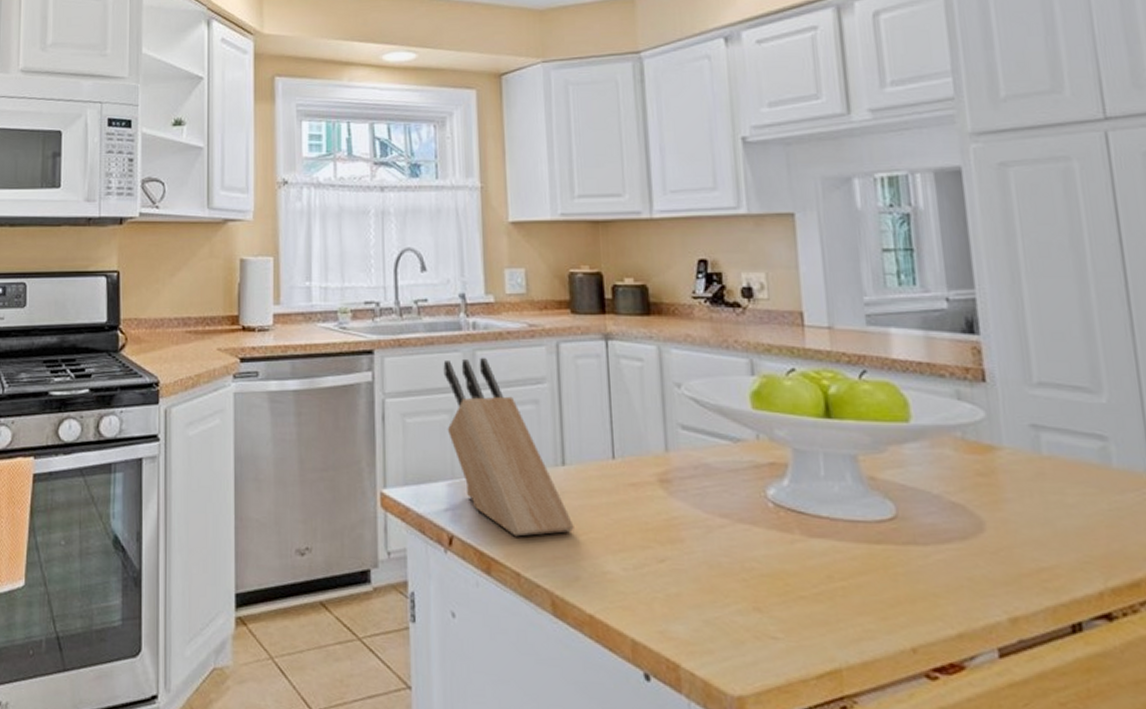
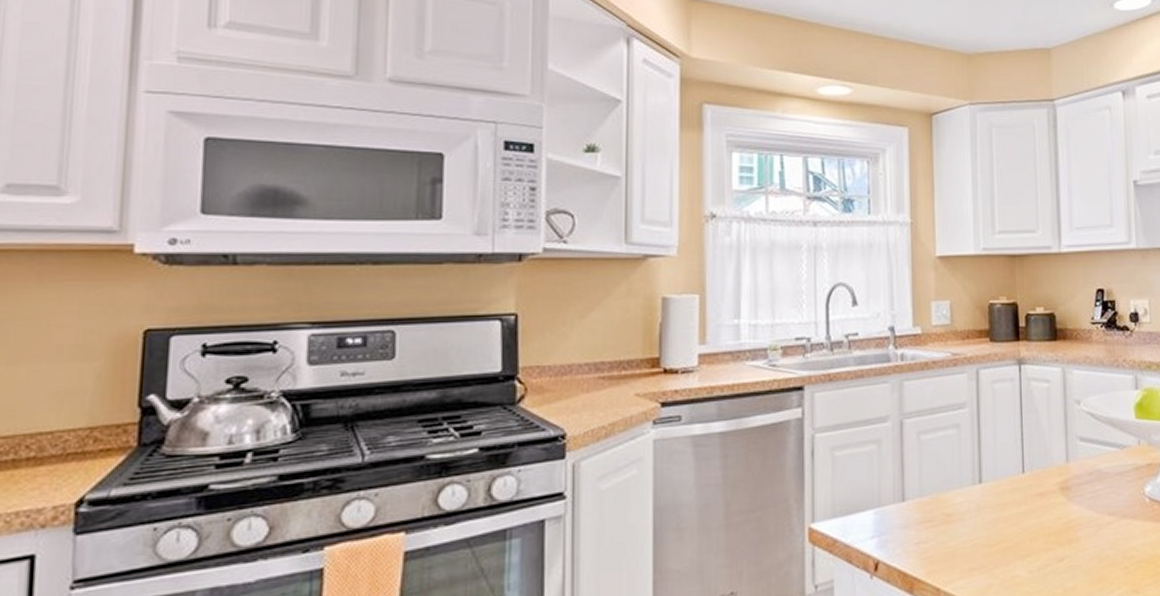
knife block: present [443,357,574,537] -> none [872,387,988,555]

